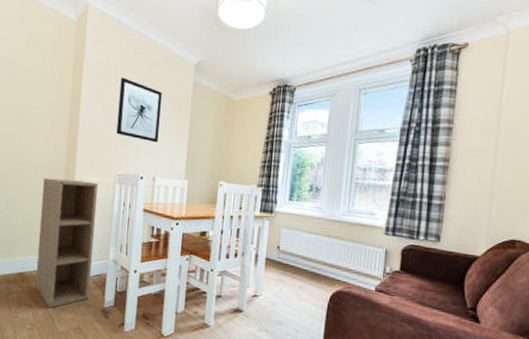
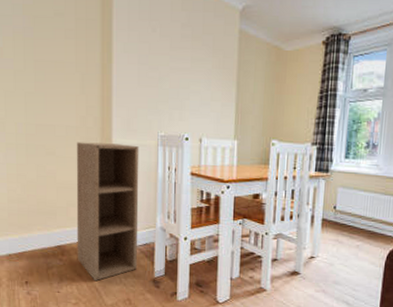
wall art: present [116,77,162,143] -> none [156,26,205,100]

